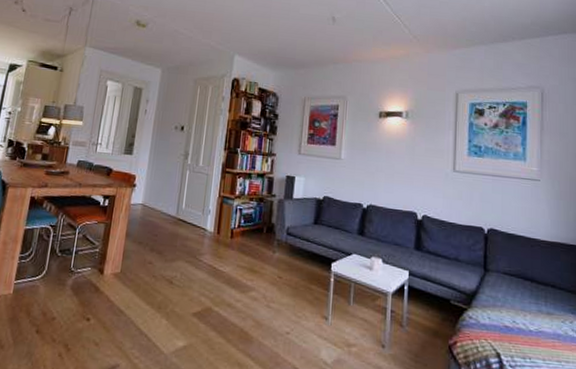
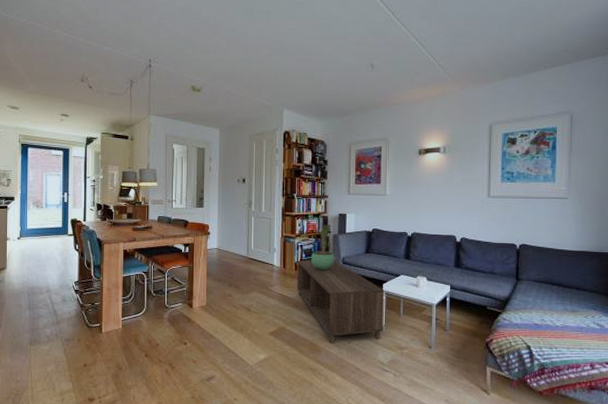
coffee table: none [230,227,333,332] -> present [297,260,384,343]
potted plant: none [250,186,278,241] -> present [311,224,334,270]

